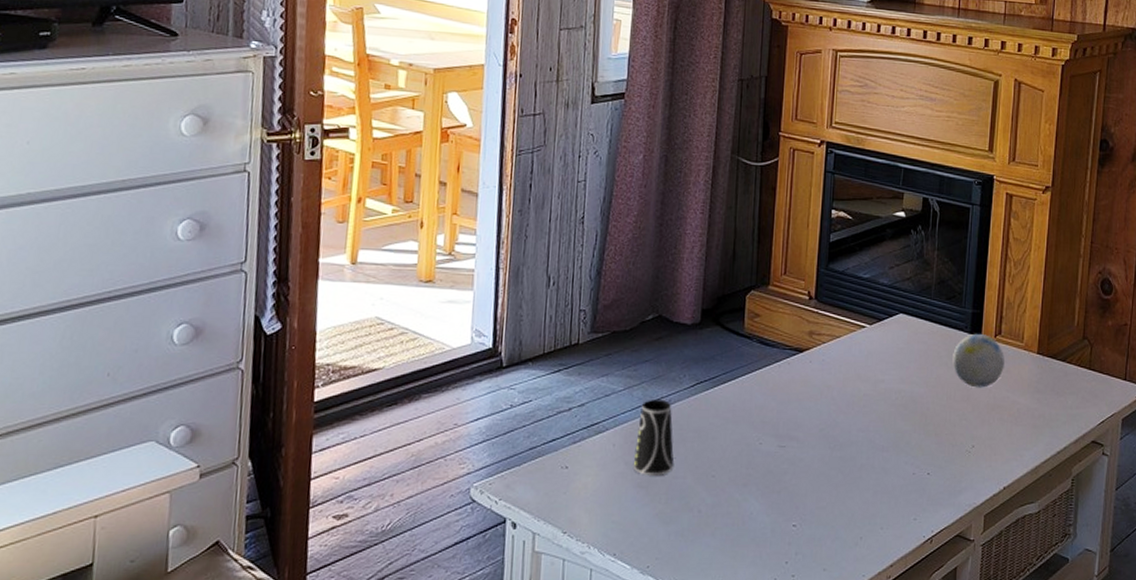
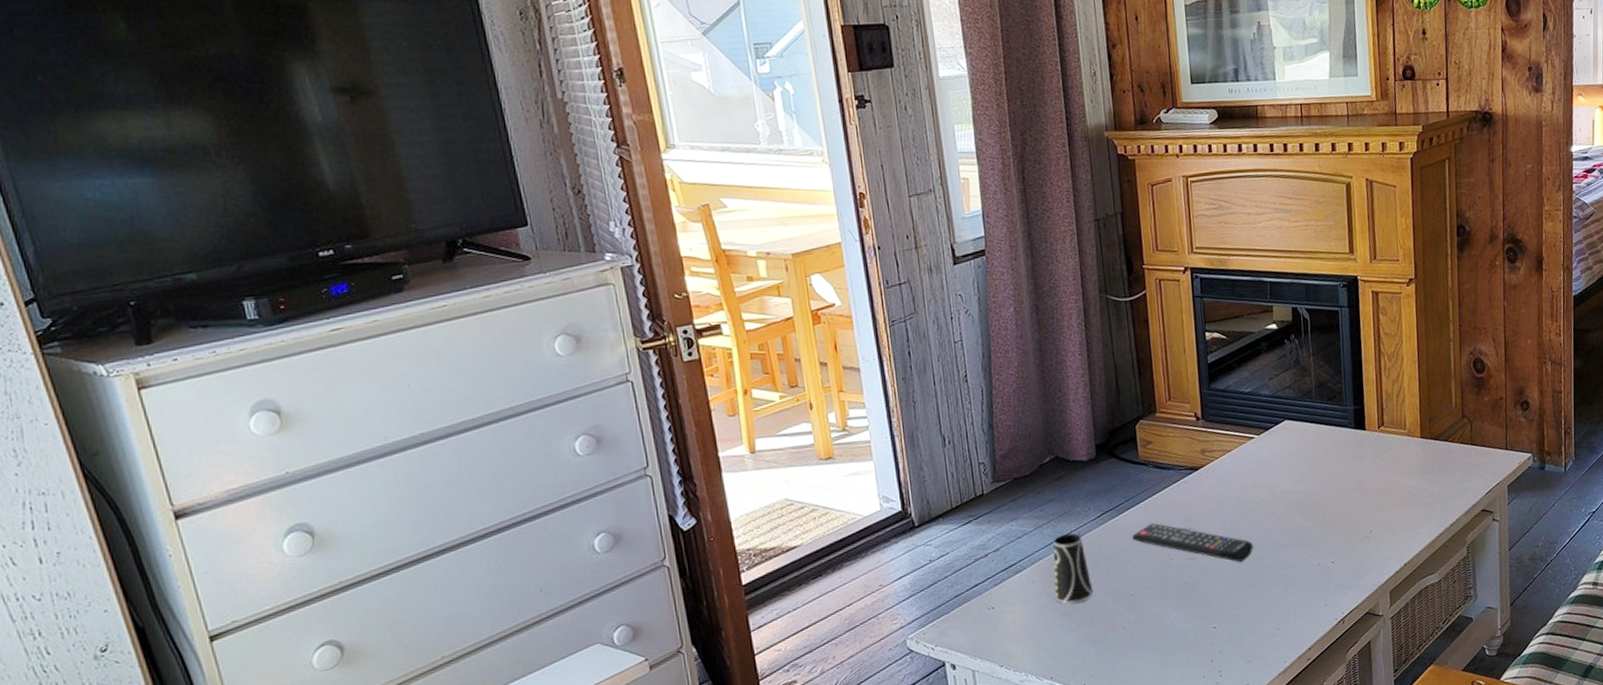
remote control: none [724,401,848,459] -> present [1132,522,1253,563]
decorative ball: present [952,333,1004,388] -> none [1340,427,1391,478]

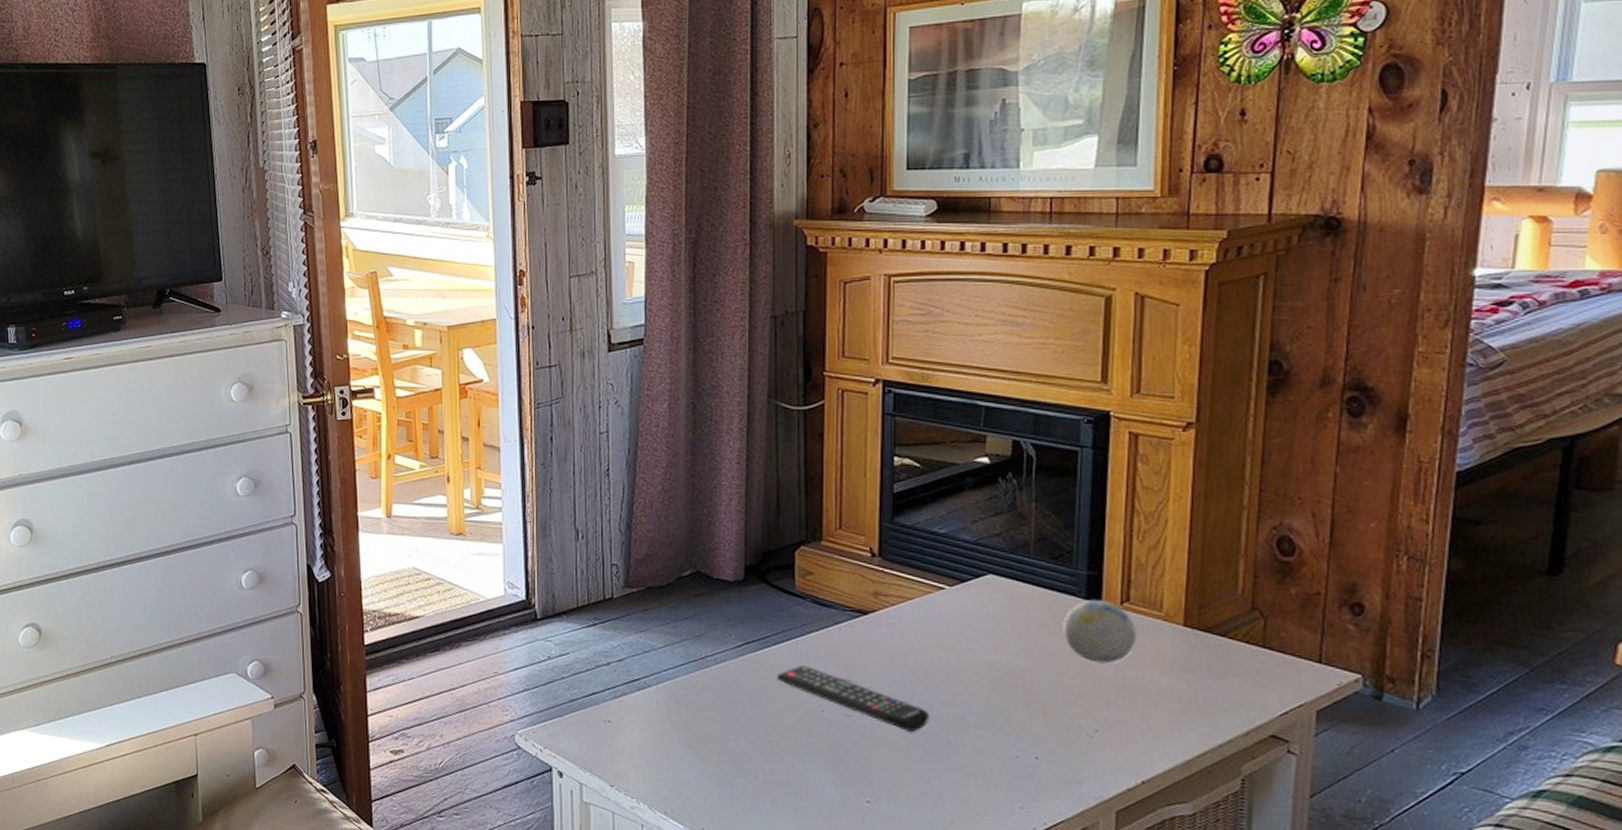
cup: present [1053,533,1094,604] -> none [679,657,725,737]
decorative ball: none [1340,427,1391,478] -> present [1063,599,1136,664]

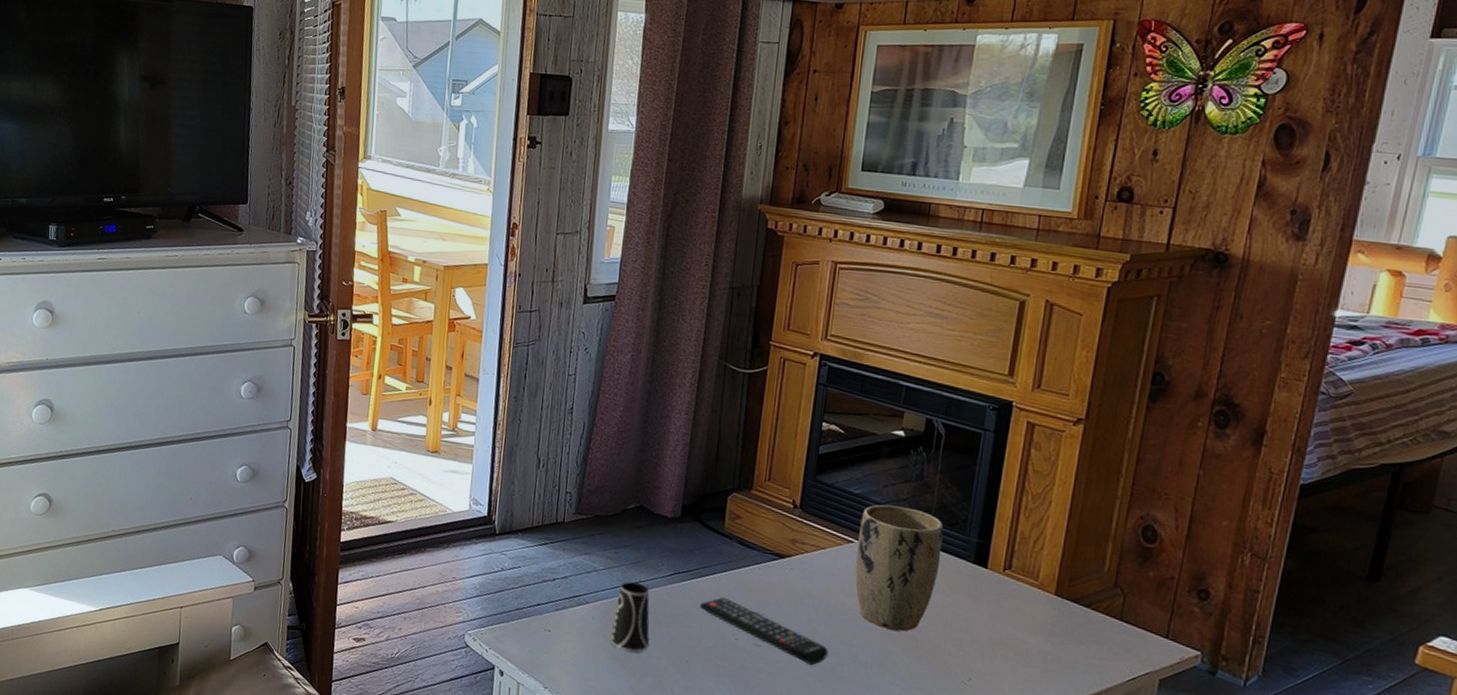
cup: none [679,657,725,737] -> present [610,581,650,653]
plant pot: none [948,542,1047,684] -> present [855,504,944,632]
decorative ball: present [1063,599,1136,664] -> none [951,564,1014,622]

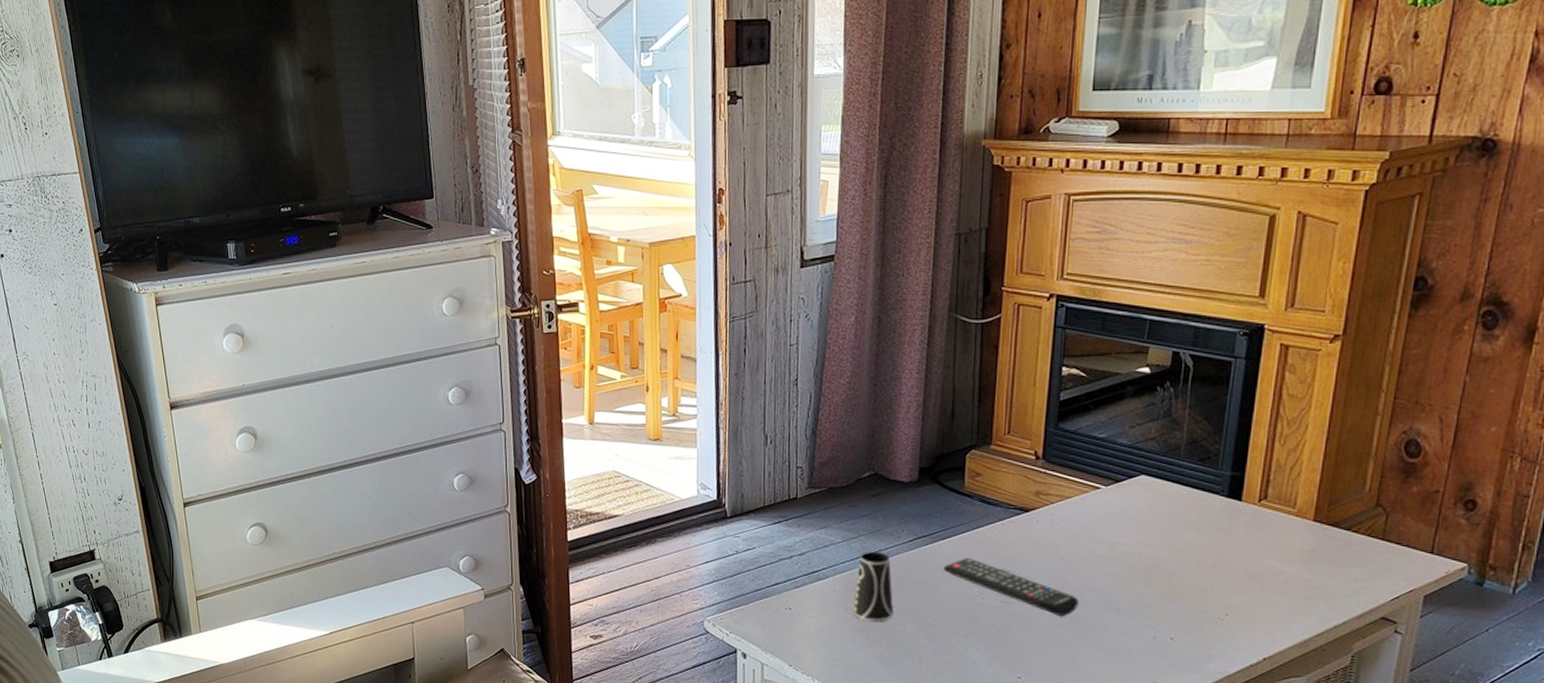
plant pot: present [855,504,944,632] -> none [1103,446,1195,574]

